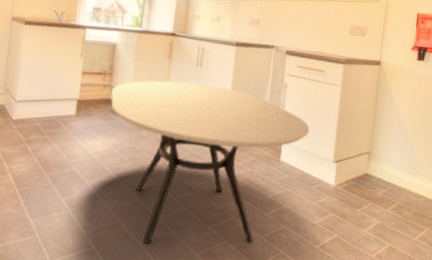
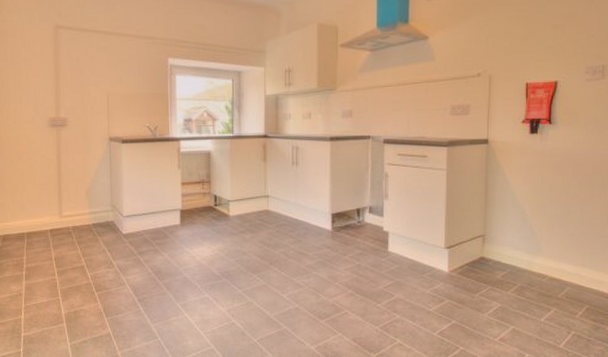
dining table: present [111,80,310,245] -> none [212,183,416,341]

